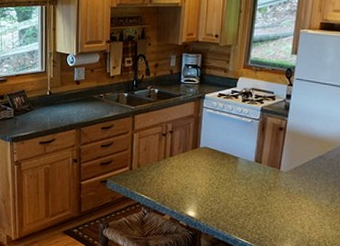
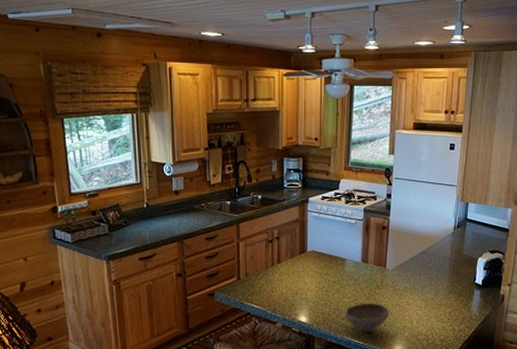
bowl: none [234,203,280,233] -> present [345,302,389,333]

